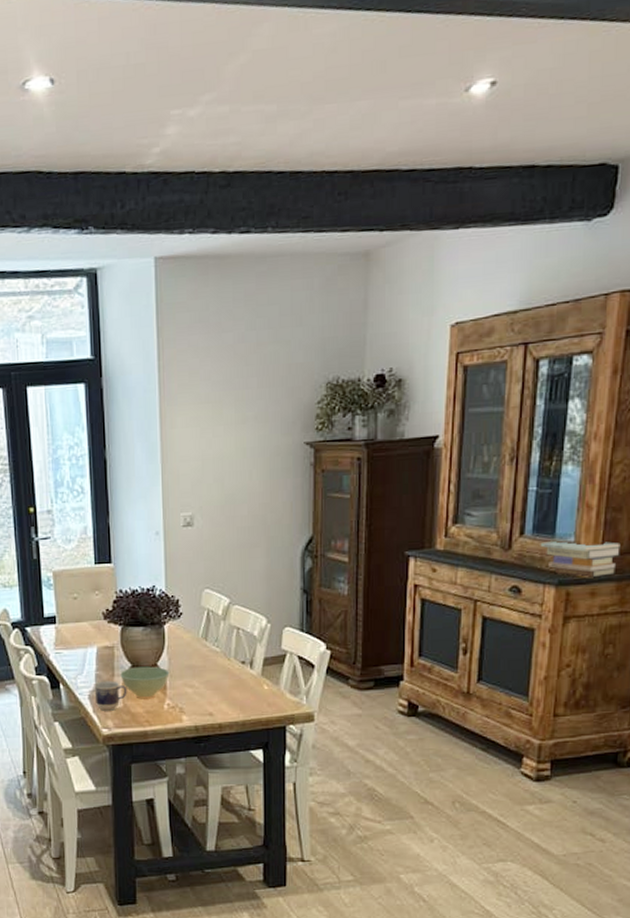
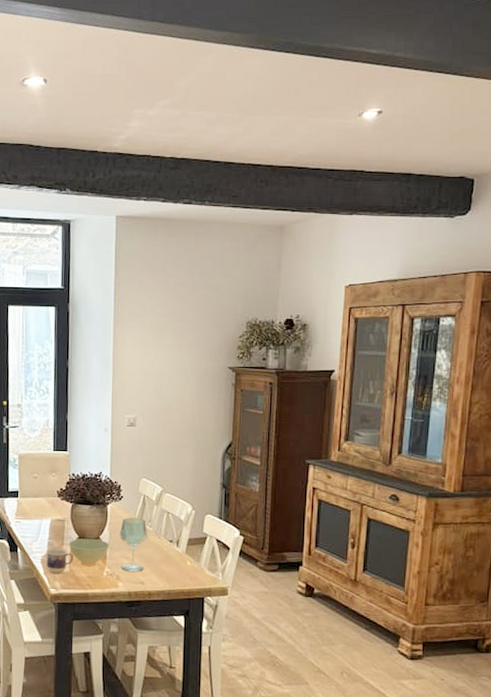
wine glass: none [180,637,216,702] -> present [119,517,148,572]
books: present [540,539,621,578] -> none [414,460,478,493]

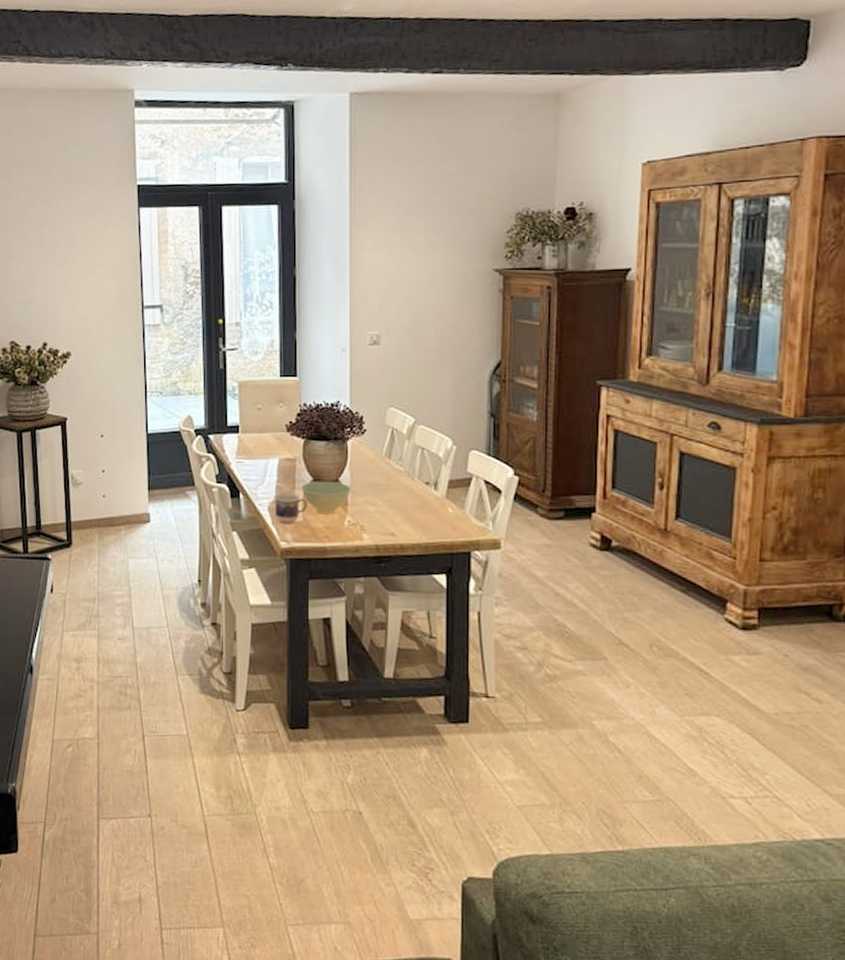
wine glass: present [119,517,148,572] -> none [362,455,399,521]

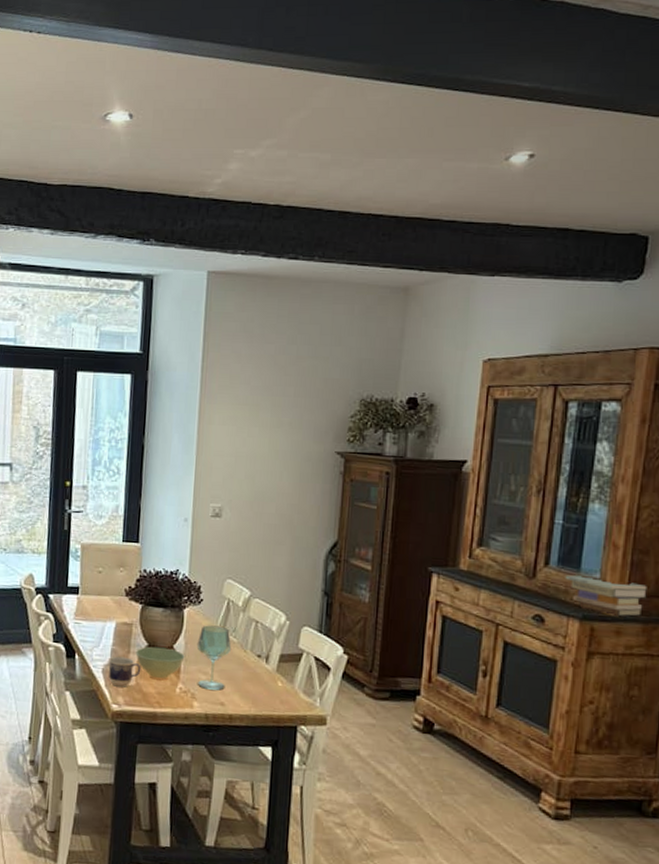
wine glass: none [362,455,399,521] -> present [196,625,232,691]
books: none [740,377,827,419] -> present [565,575,647,617]

